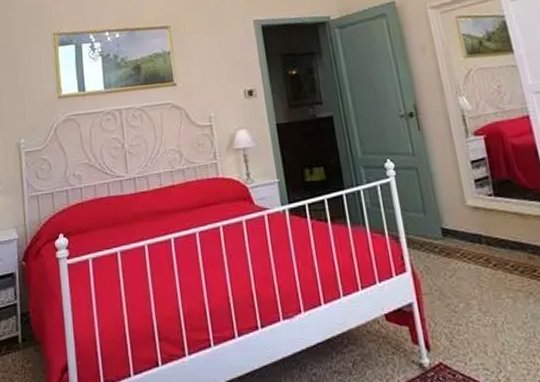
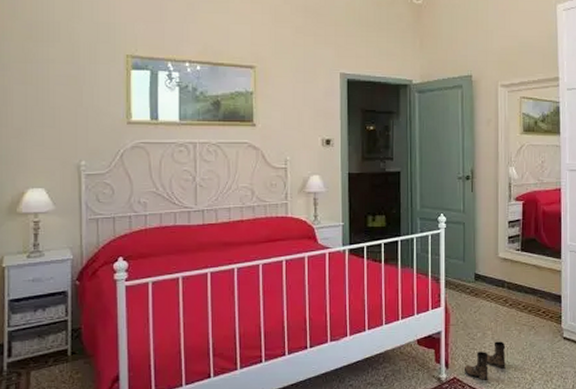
boots: none [450,313,505,366] -> present [463,341,506,380]

